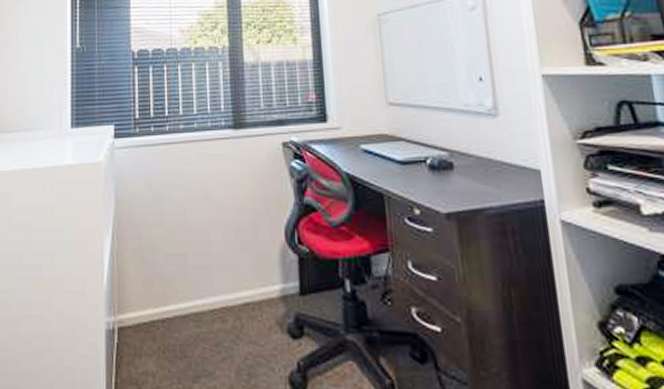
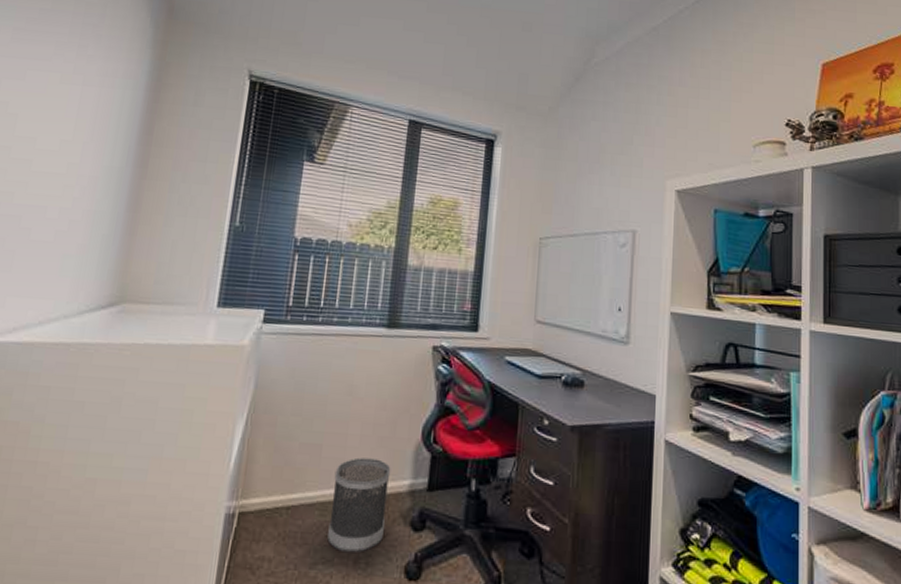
wastebasket: none [203,265,263,365] -> present [327,457,391,553]

